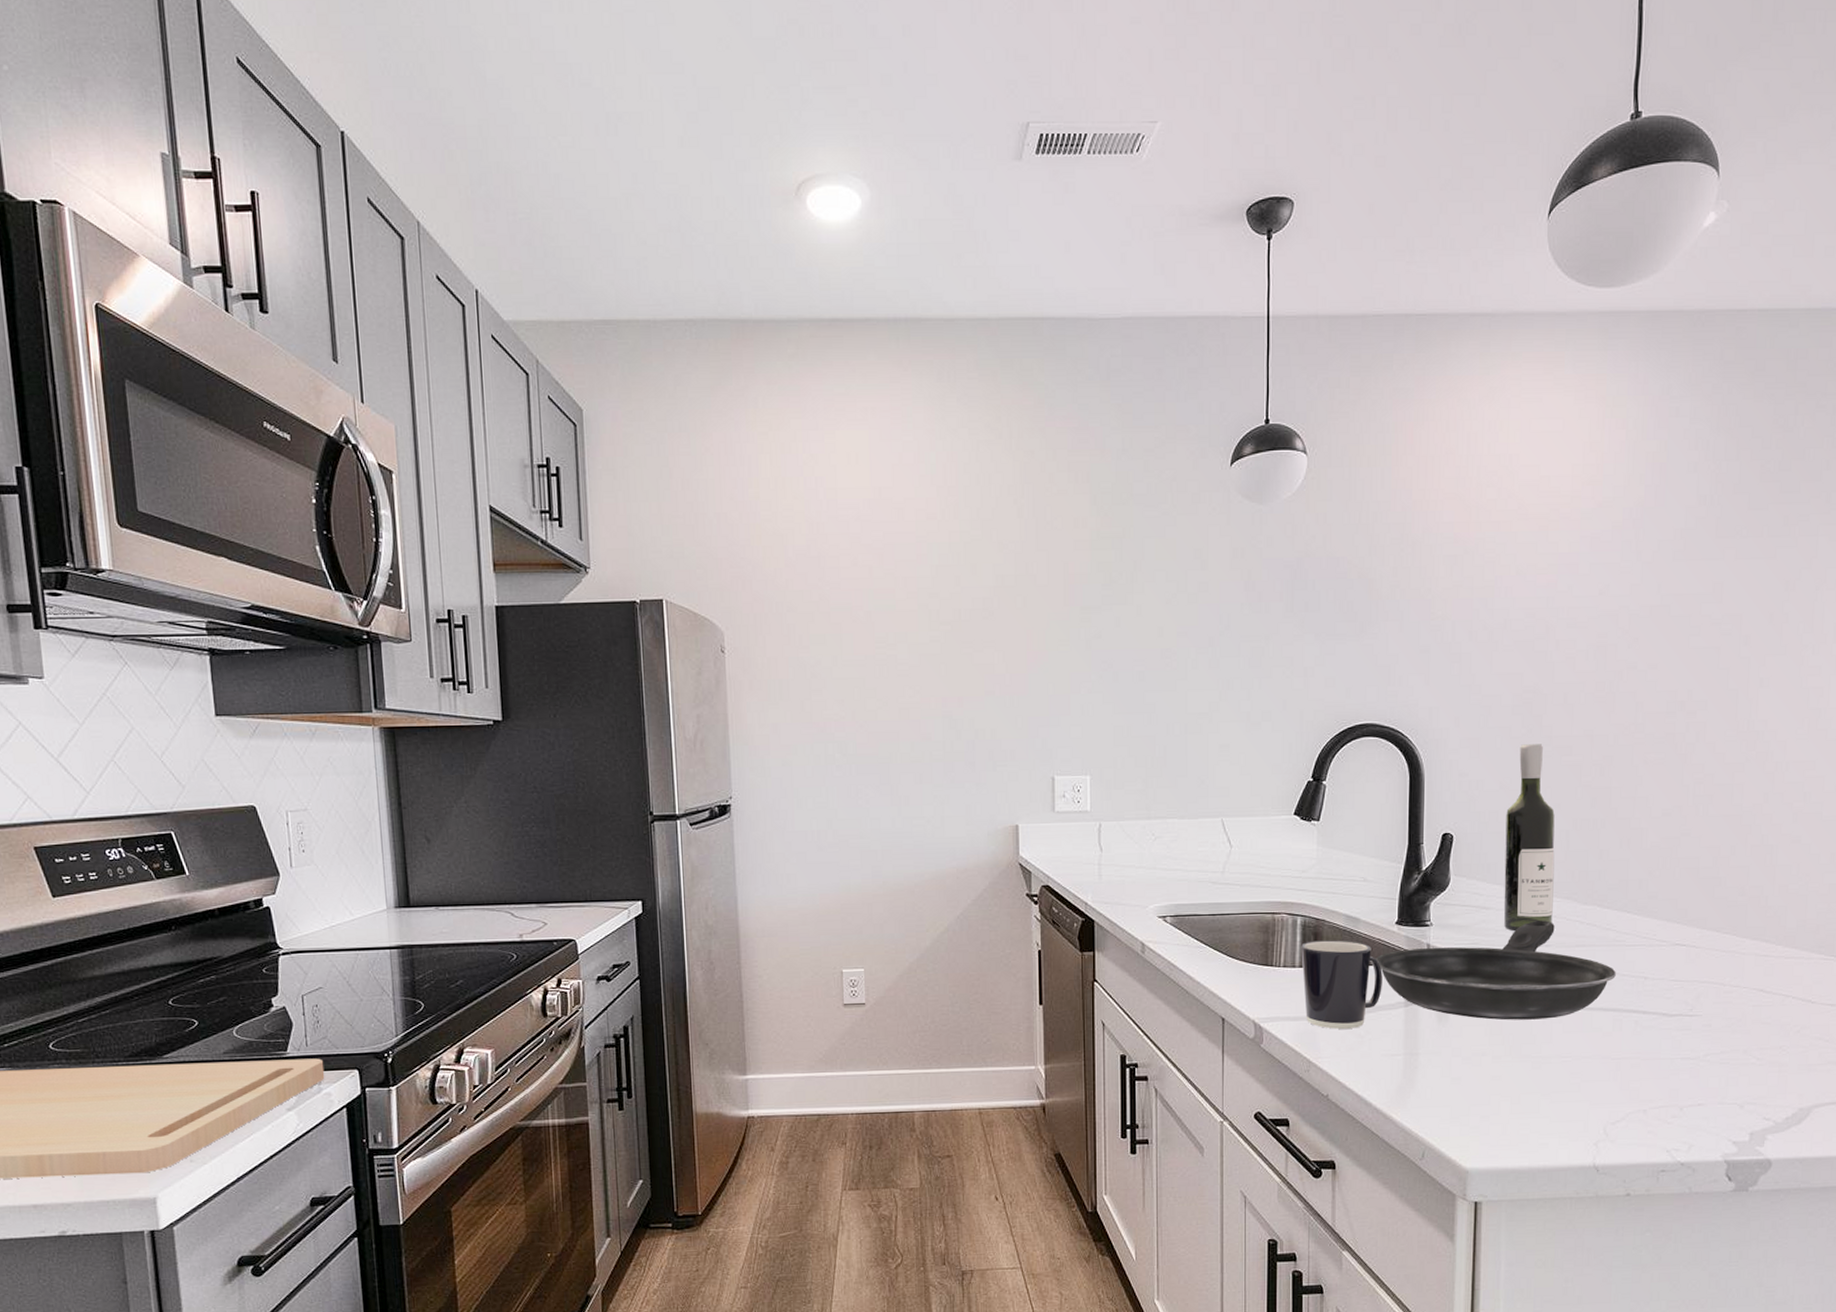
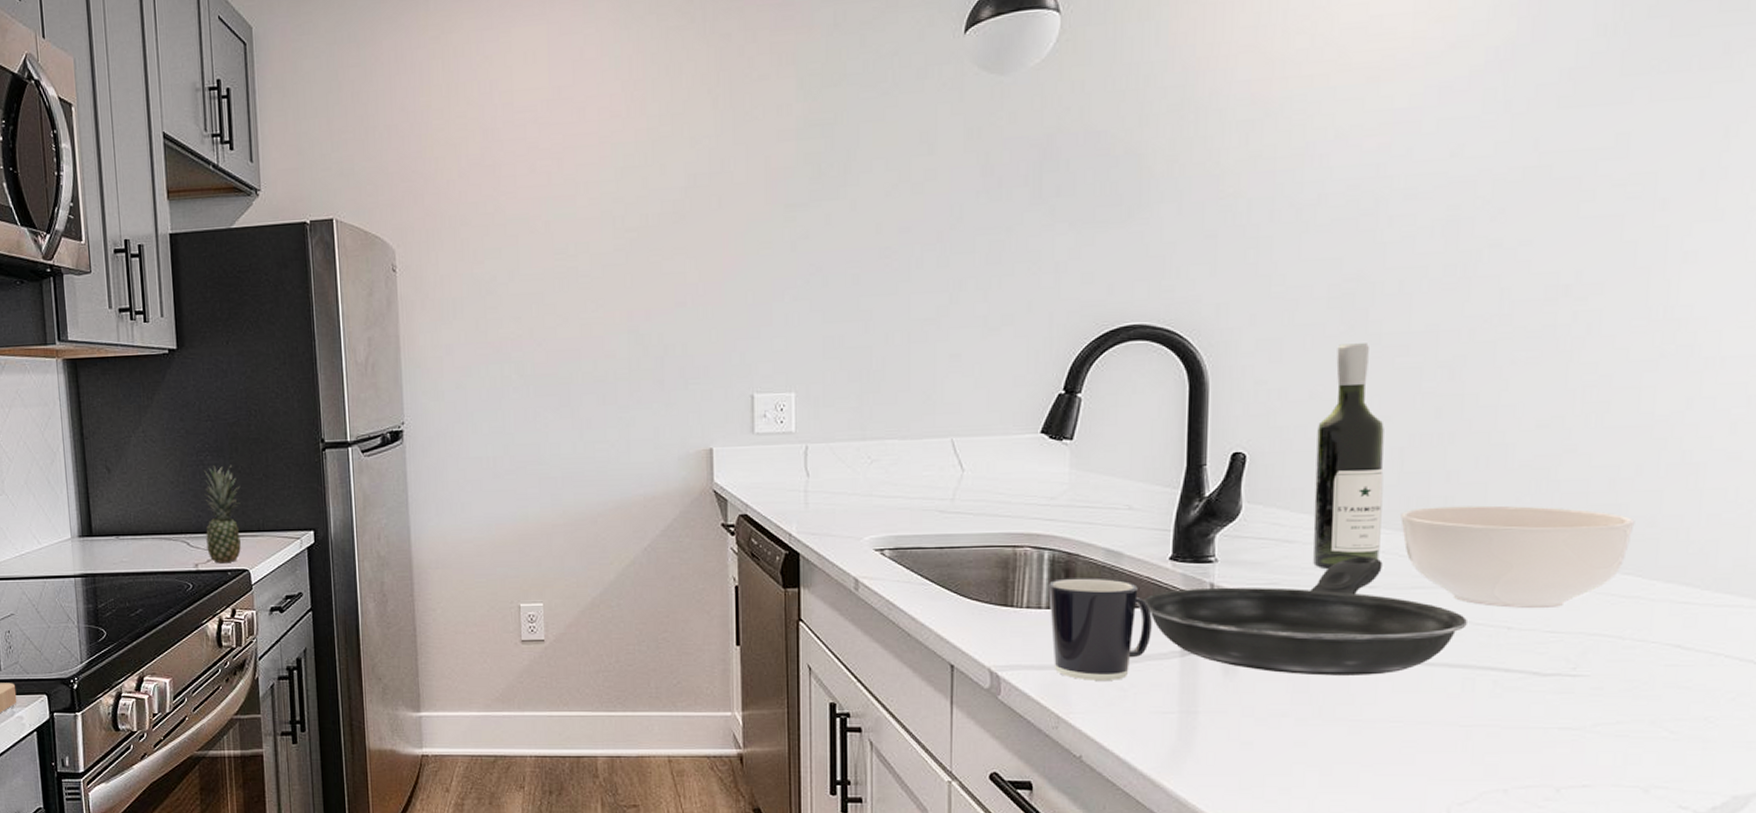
fruit: none [530,836,568,934] -> present [204,465,241,564]
bowl: none [1567,878,1731,962] -> present [1401,505,1635,609]

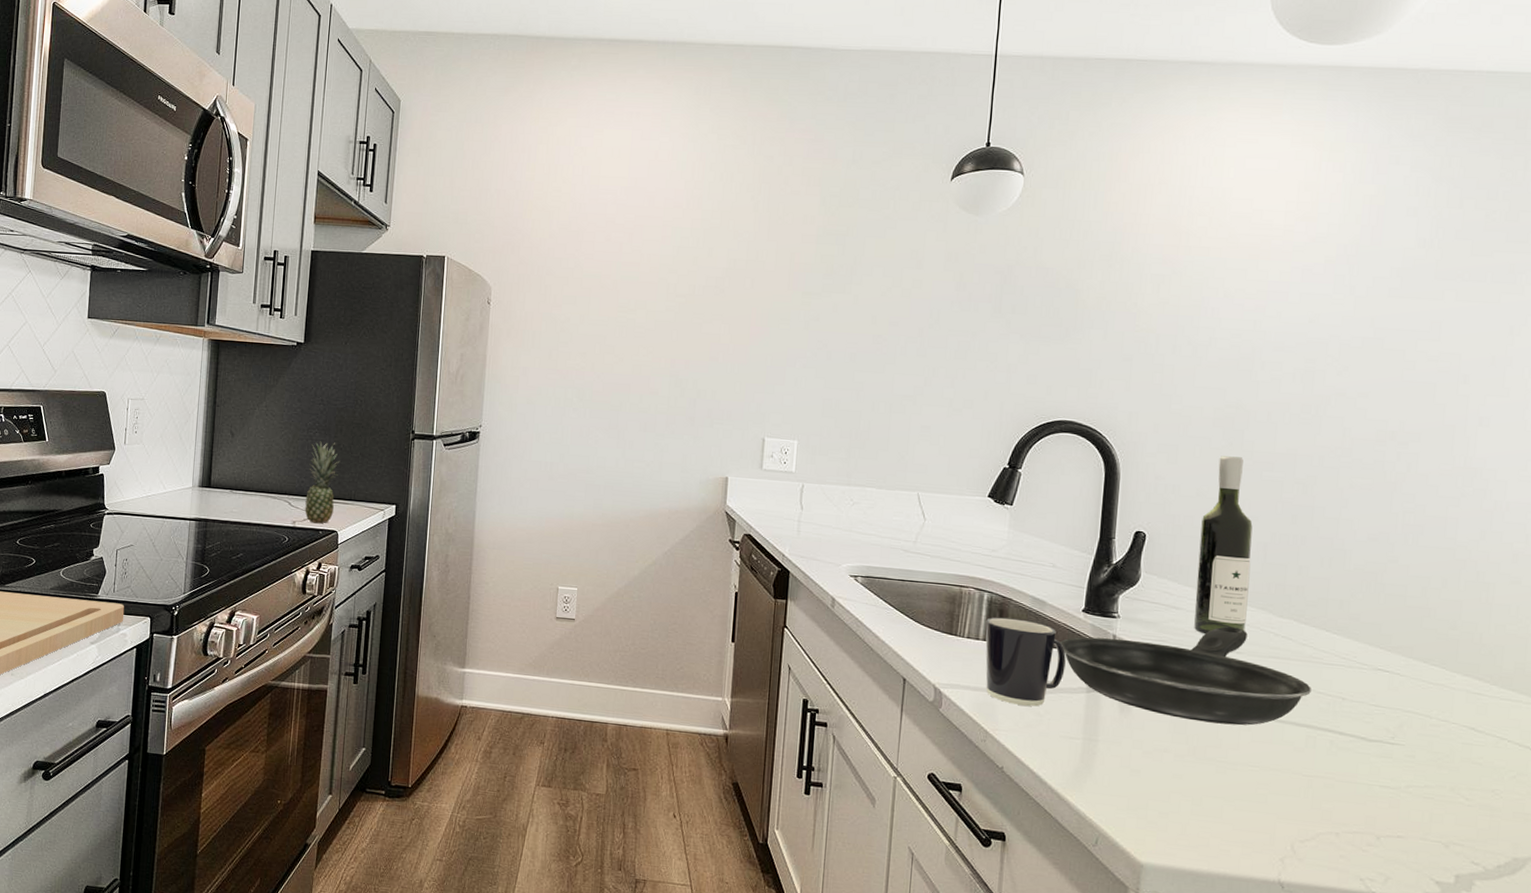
bowl: present [1401,505,1635,609] -> none [1263,593,1441,686]

